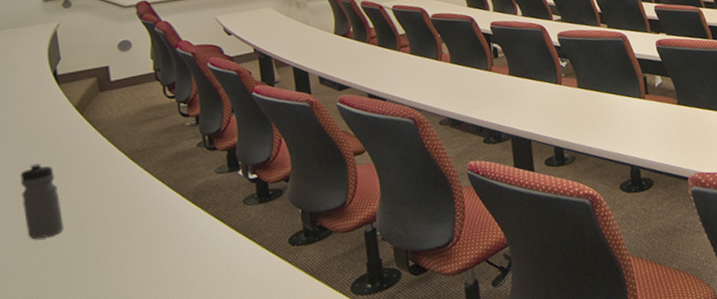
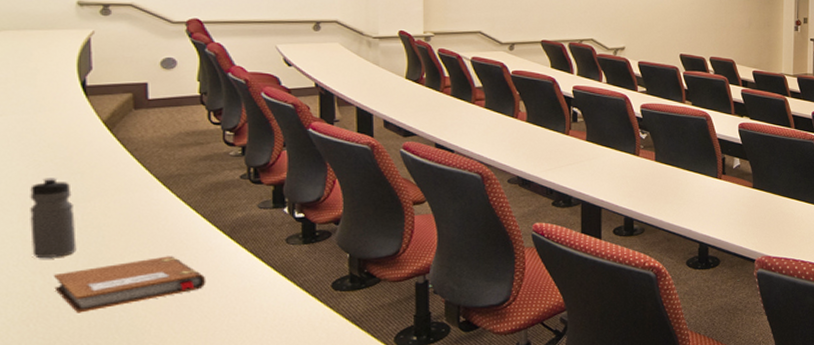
notebook: none [46,226,178,288] -> present [53,256,206,313]

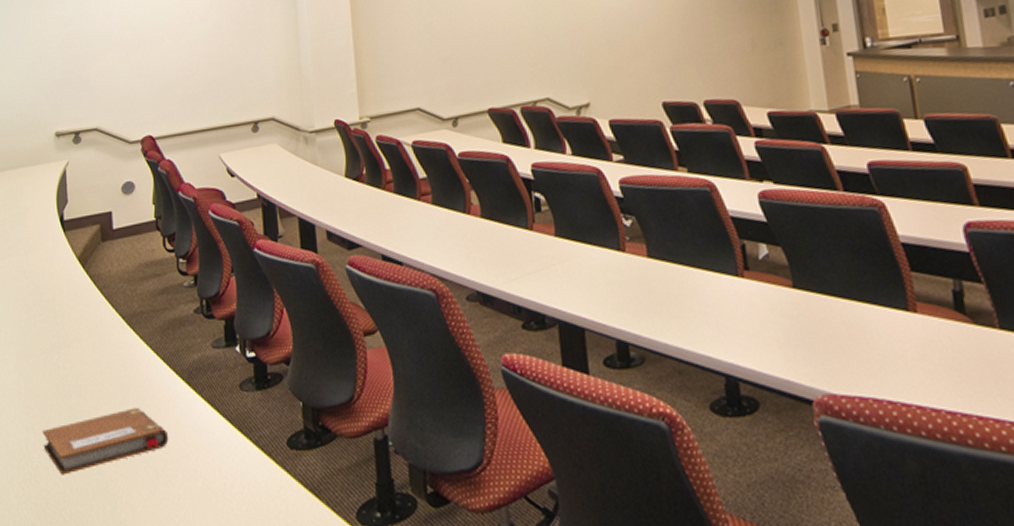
water bottle: present [30,178,77,259] -> none [23,322,60,413]

